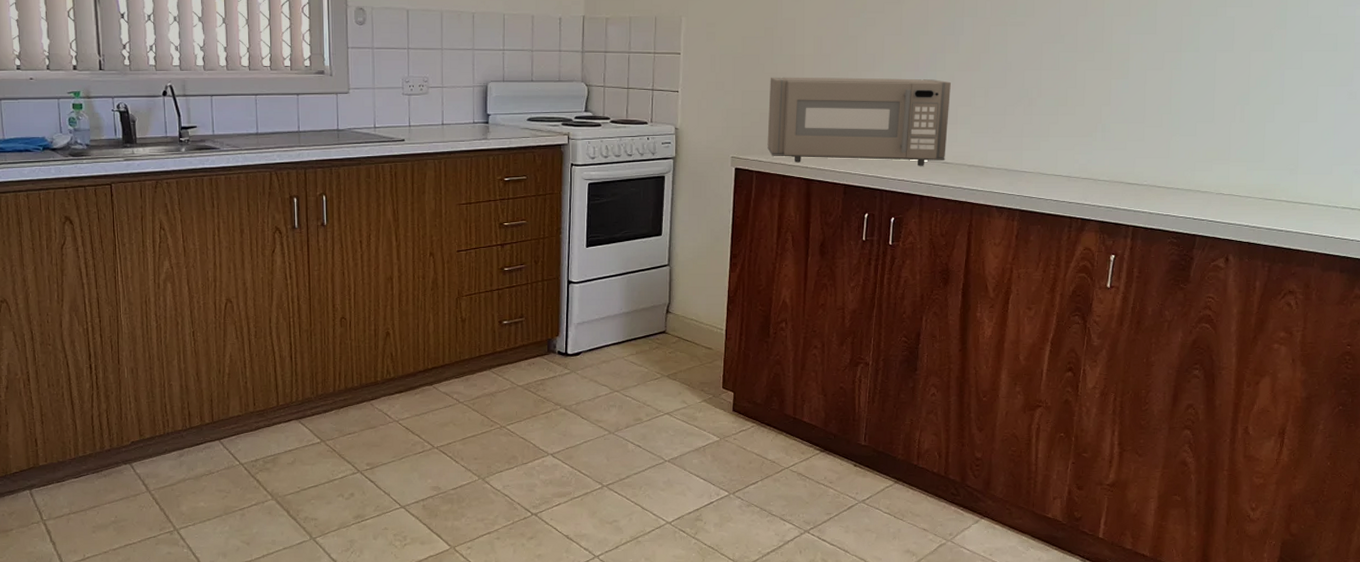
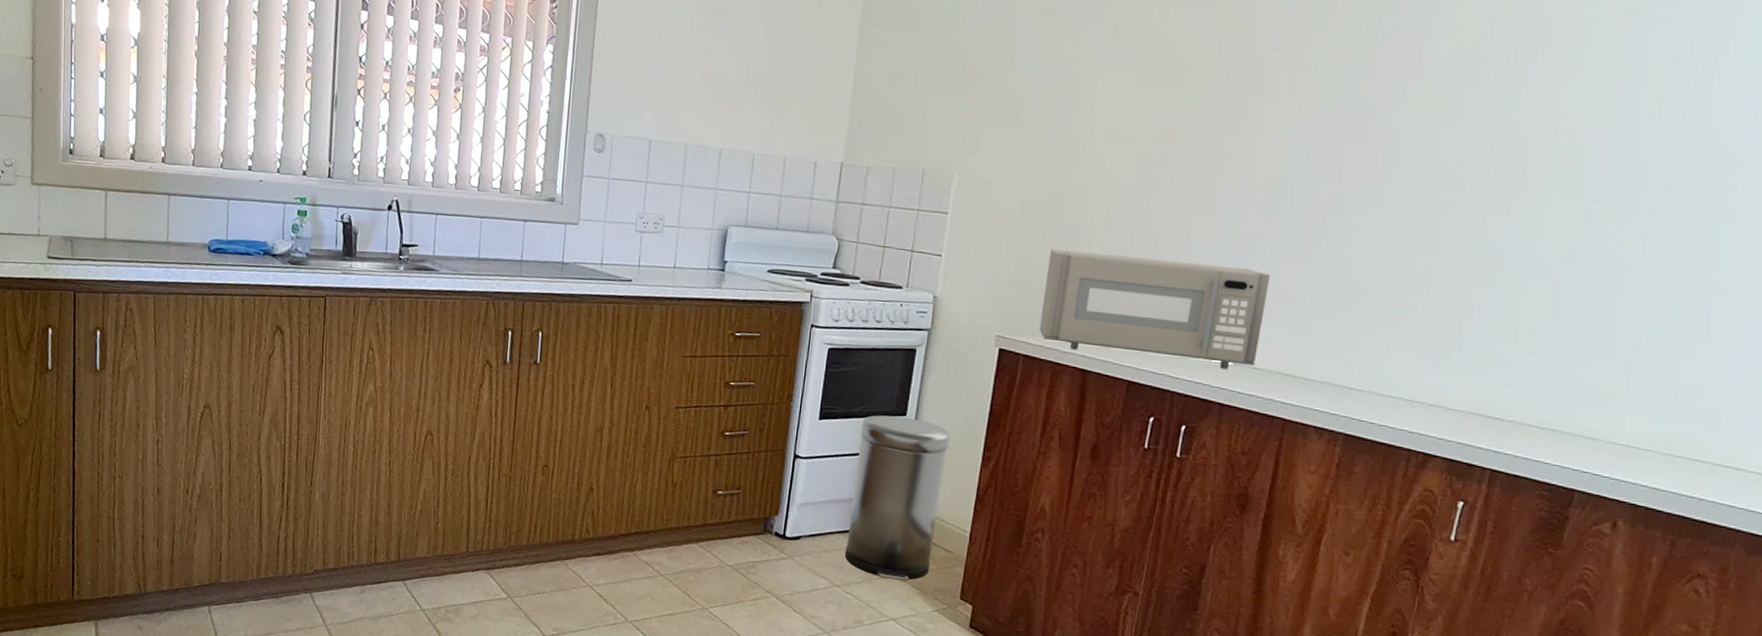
pedal bin: none [620,237,701,380] -> present [844,415,950,582]

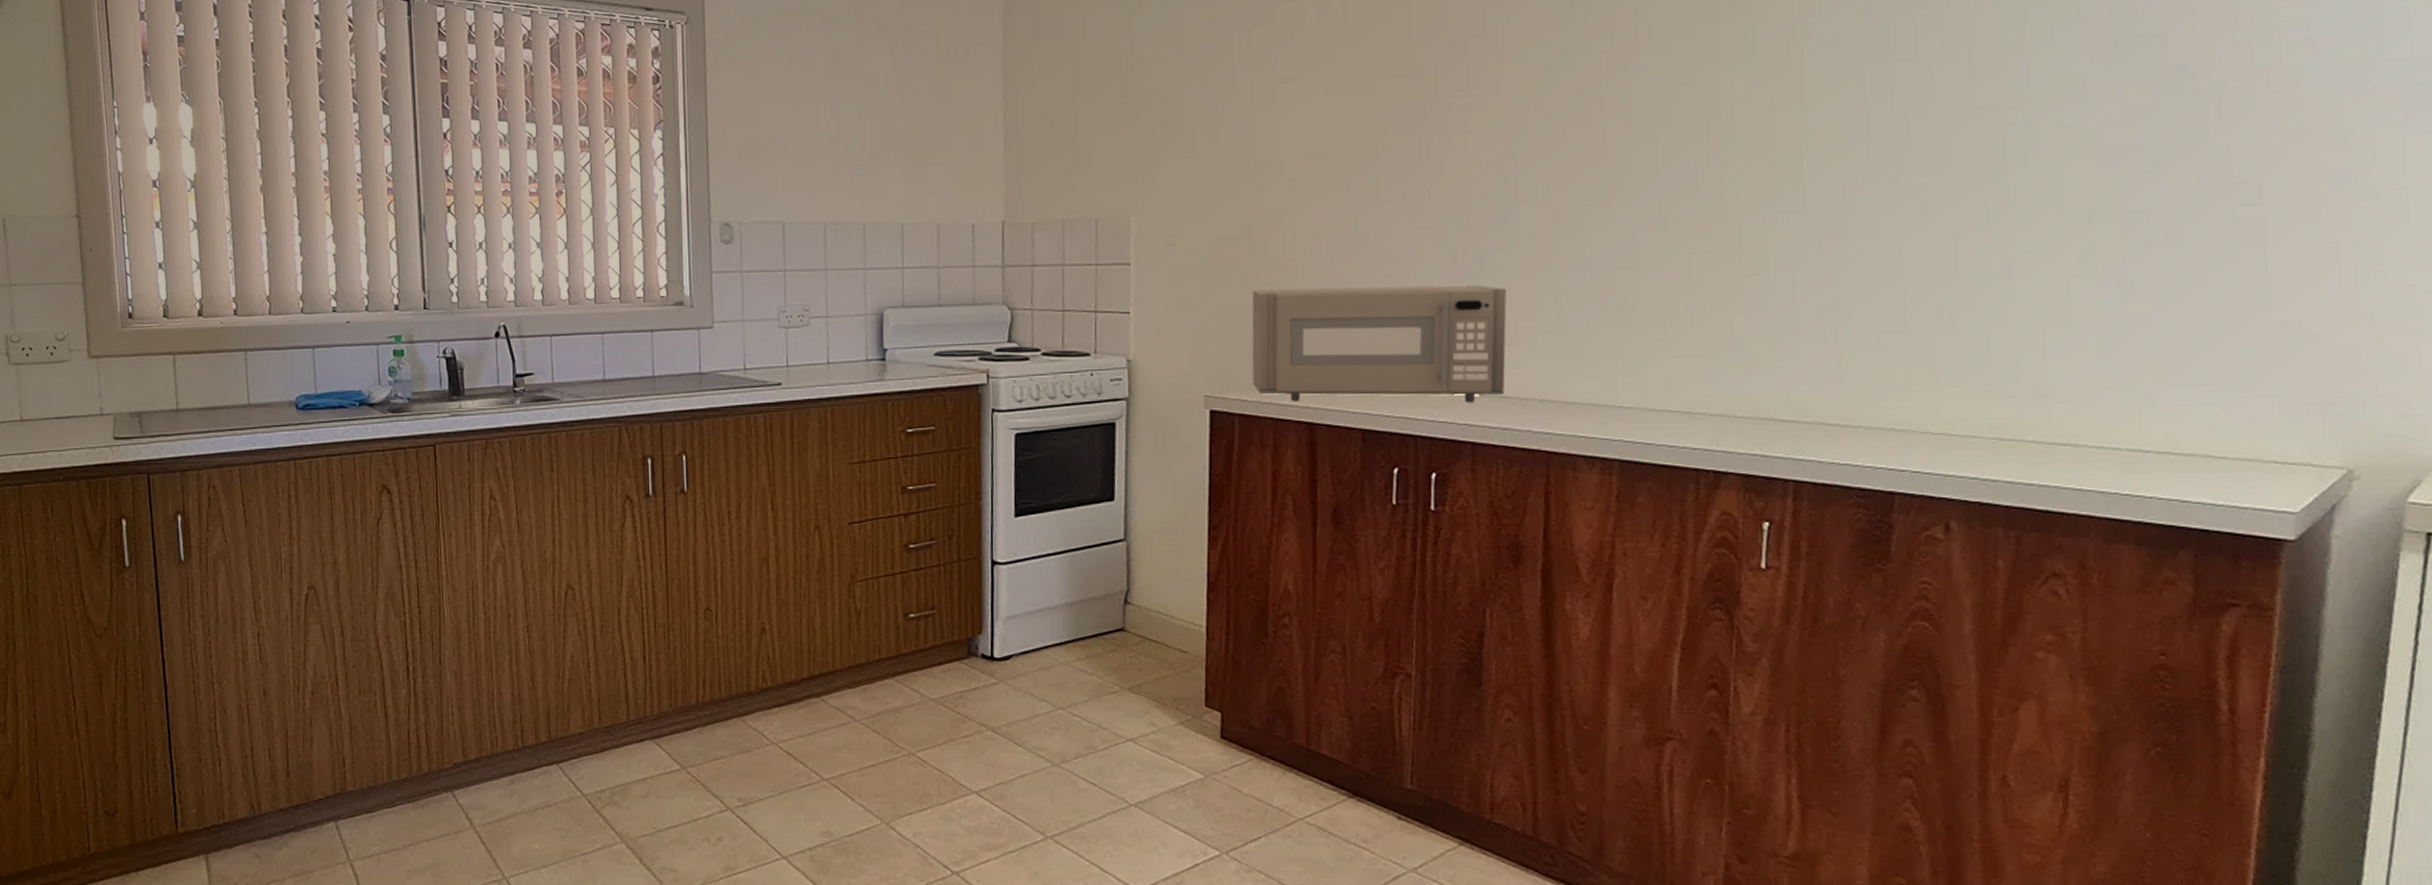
pedal bin: present [844,415,950,582] -> none [1063,503,1168,694]

